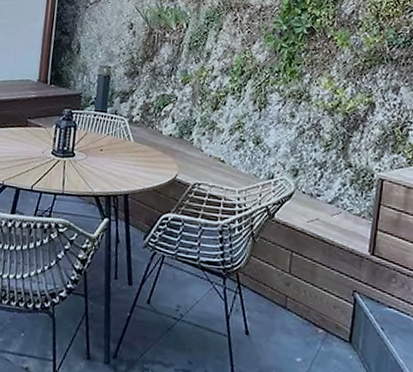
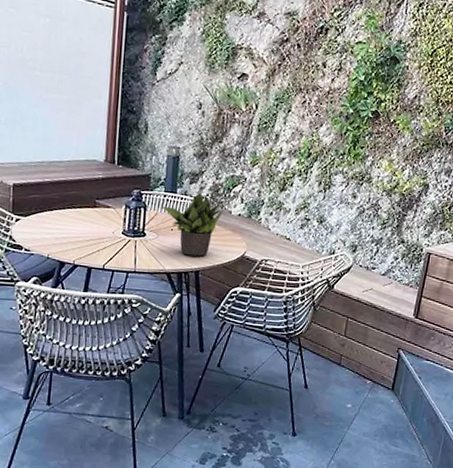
potted plant: none [90,111,155,179] -> present [160,192,224,257]

